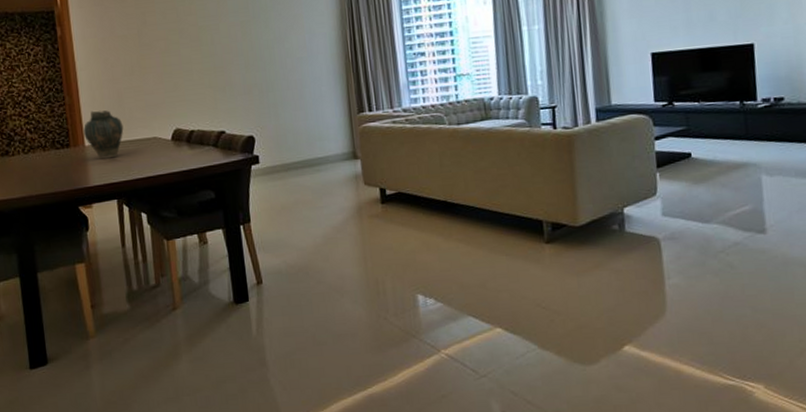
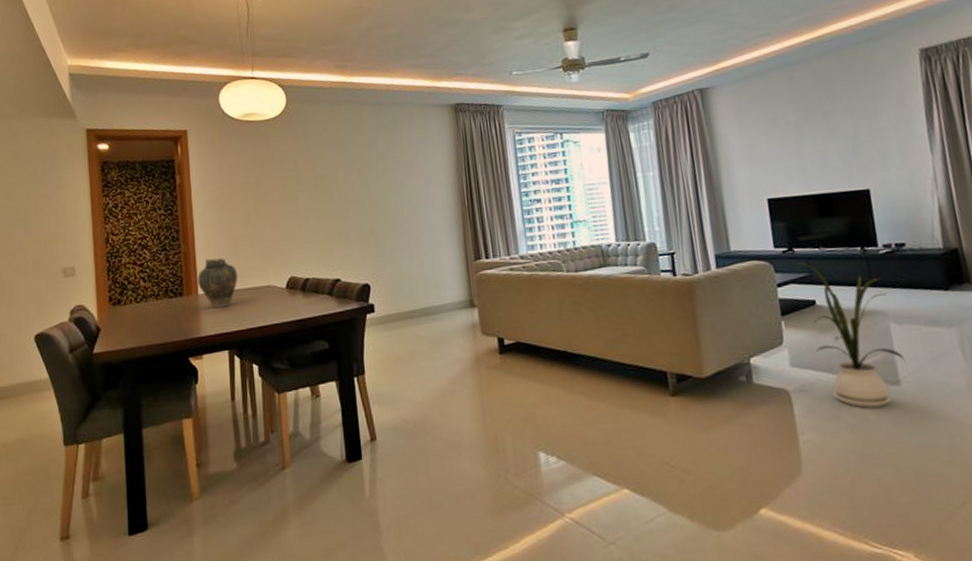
house plant: none [678,115,774,255] -> present [799,262,906,408]

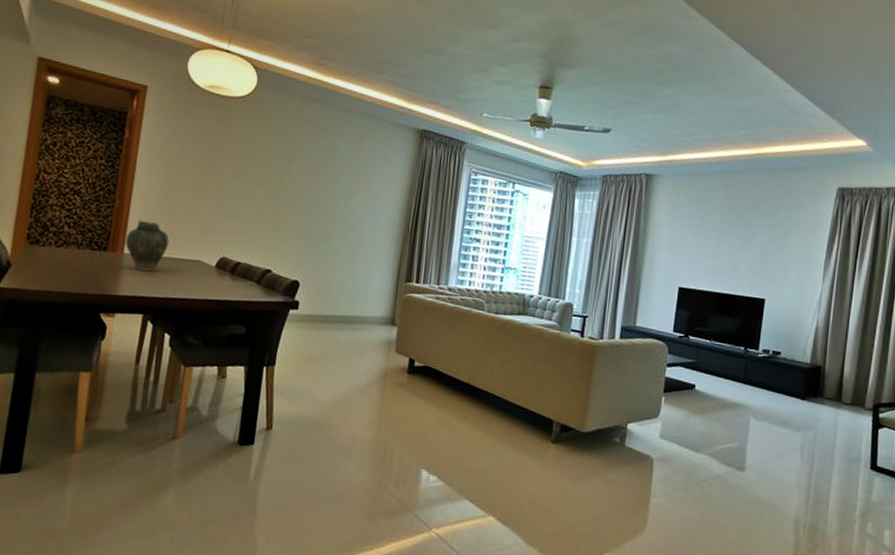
house plant: present [799,262,906,408] -> none [685,349,755,487]

